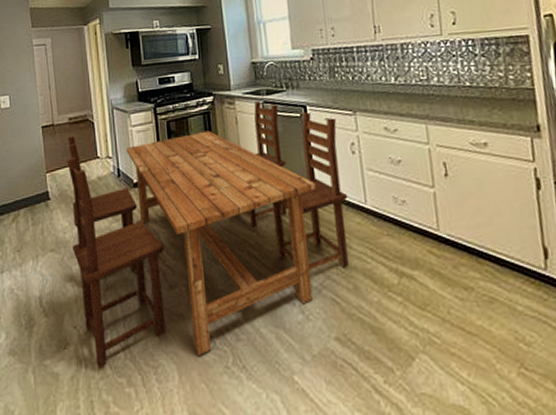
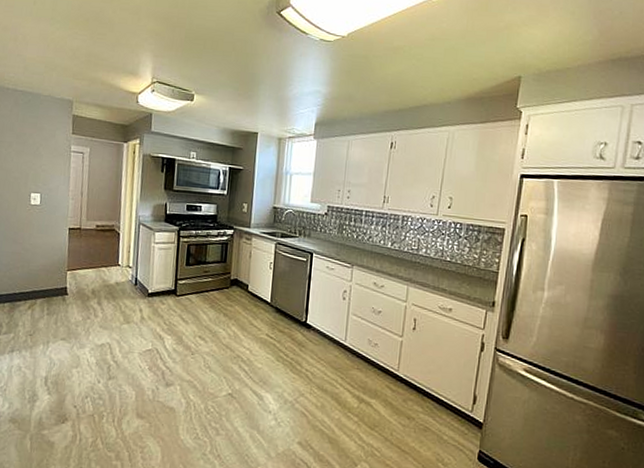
dining table: present [67,101,349,369] -> none [82,241,335,443]

